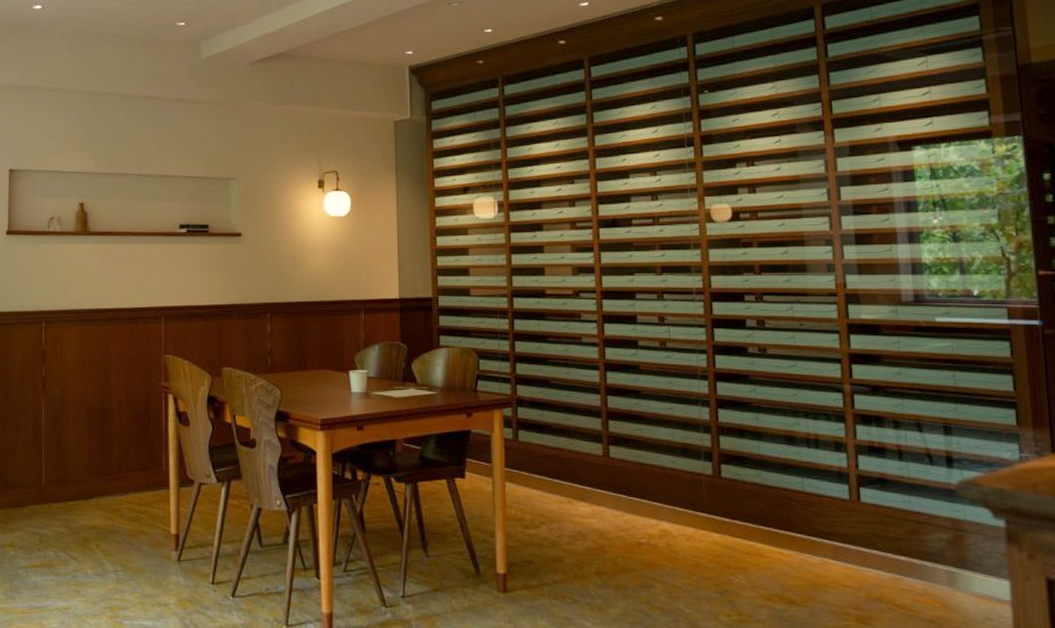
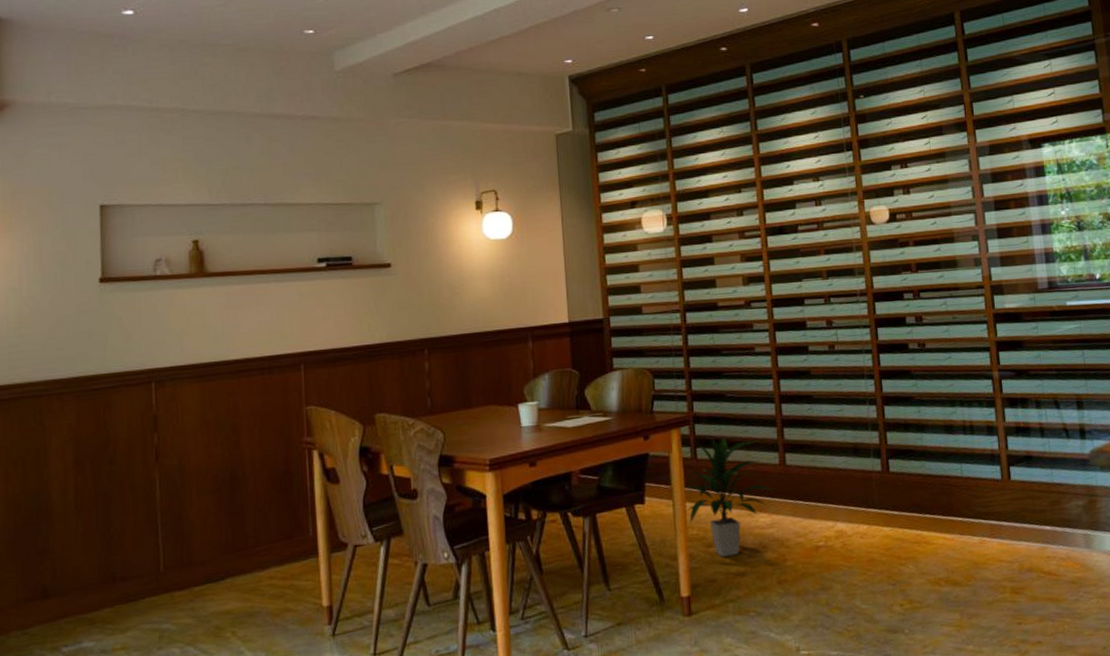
indoor plant: none [504,420,595,541] -> present [685,436,773,558]

